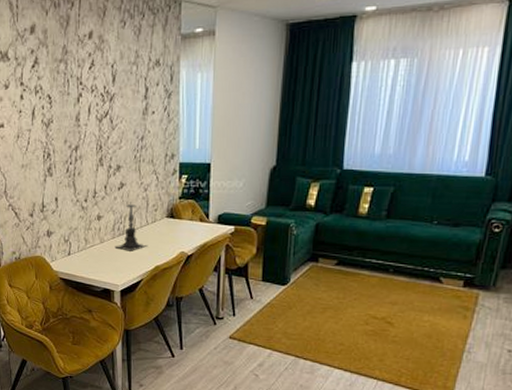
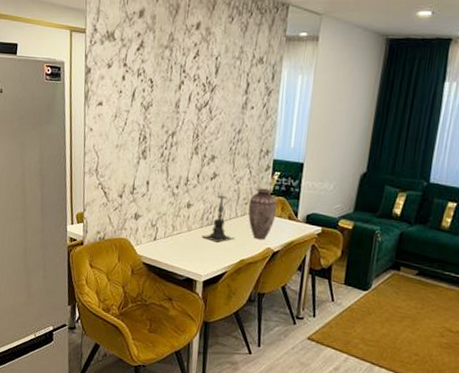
vase: none [158,193,187,245] -> present [248,188,277,240]

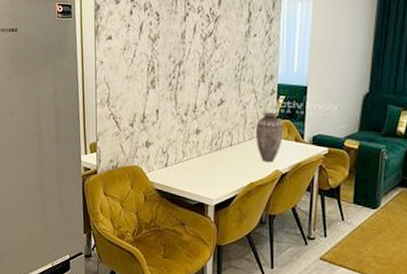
candle holder: present [201,193,236,243] -> none [211,118,244,167]

